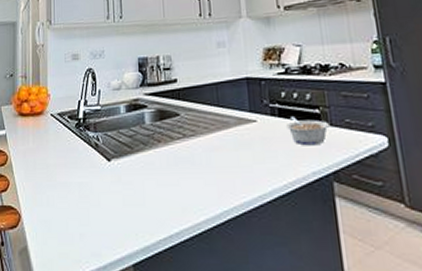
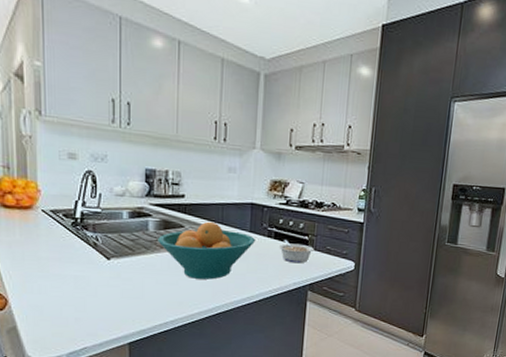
fruit bowl: none [155,105,257,176] -> present [158,221,255,280]

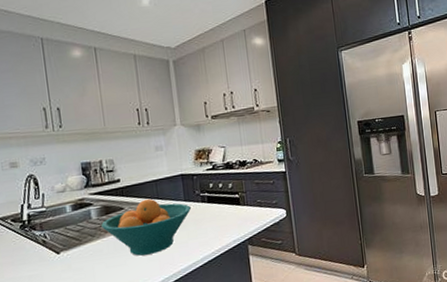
legume: present [278,240,315,264] -> none [213,202,247,222]

